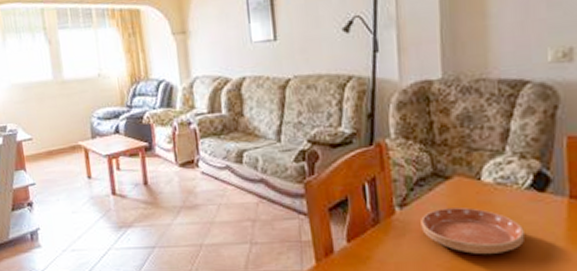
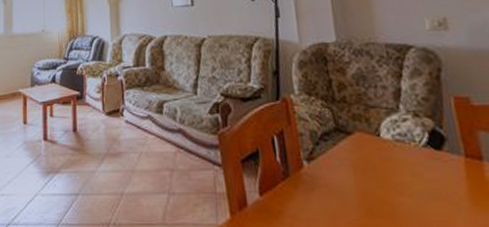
saucer: present [421,207,524,255] -> none [328,163,429,214]

